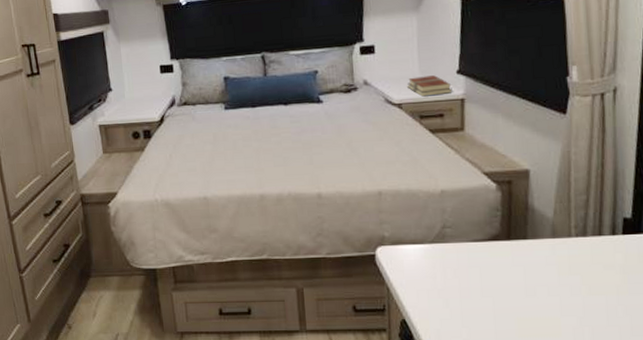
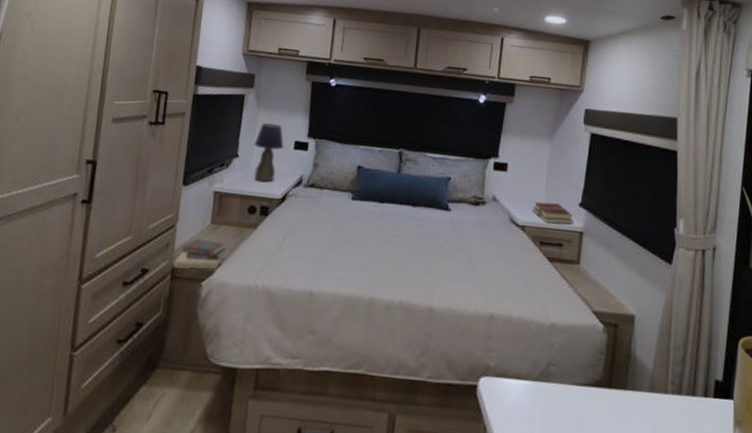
books: none [80,168,123,196] -> present [173,239,227,270]
table lamp: none [123,53,151,110] -> present [254,123,284,183]

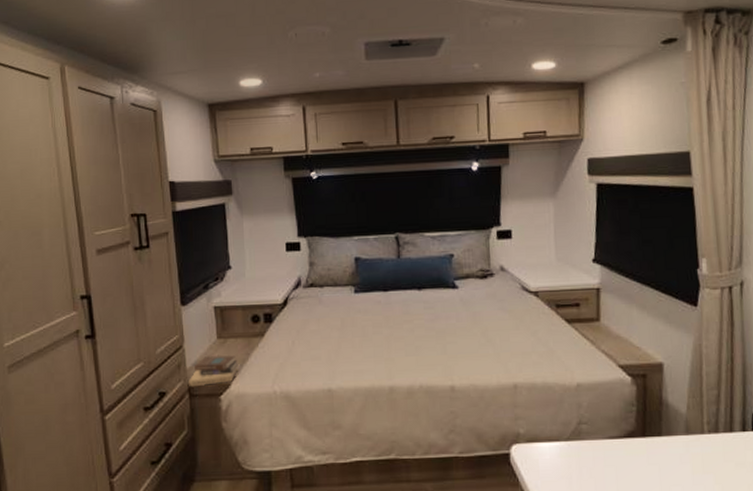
table lamp: present [254,123,284,183] -> none [244,228,275,290]
books: present [533,201,573,225] -> none [544,263,589,285]

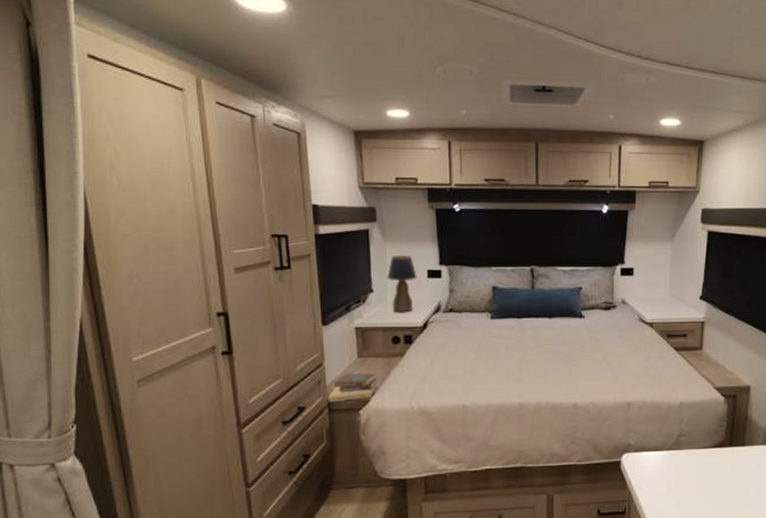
table lamp: none [244,228,275,290] -> present [387,255,417,313]

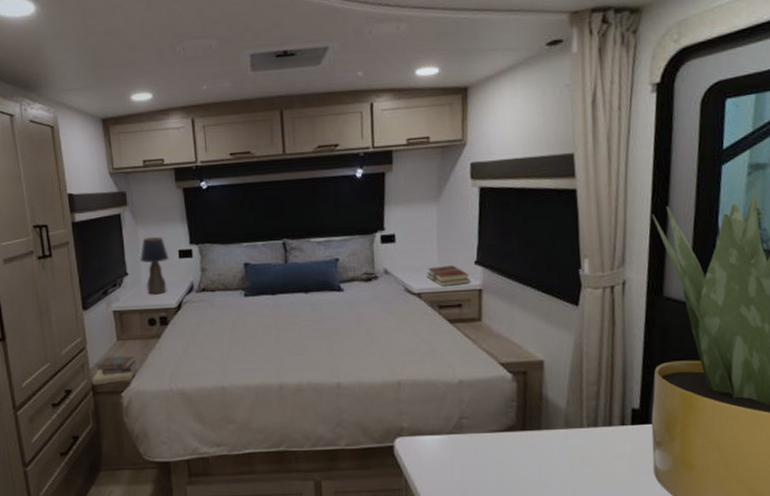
books: none [659,299,695,318] -> present [427,265,471,287]

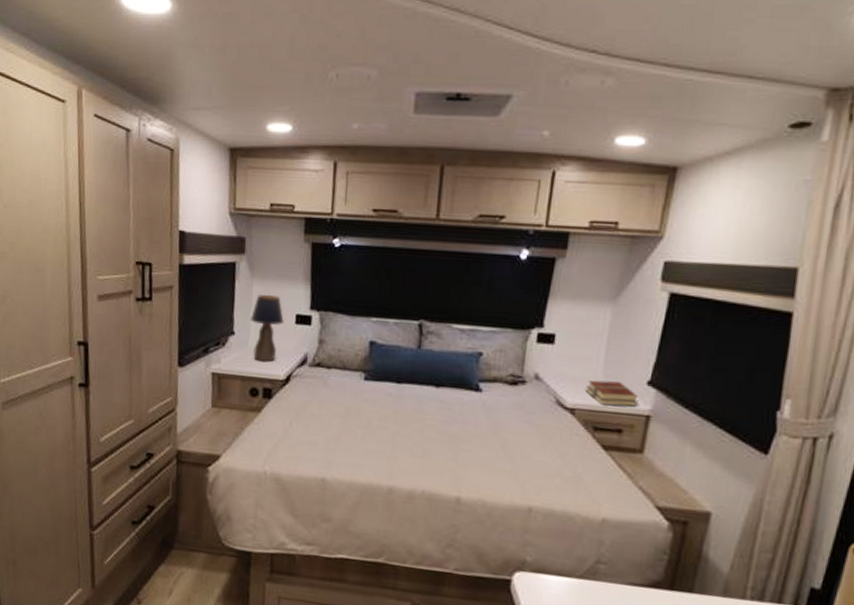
books: present [92,356,137,386] -> none [177,424,231,455]

